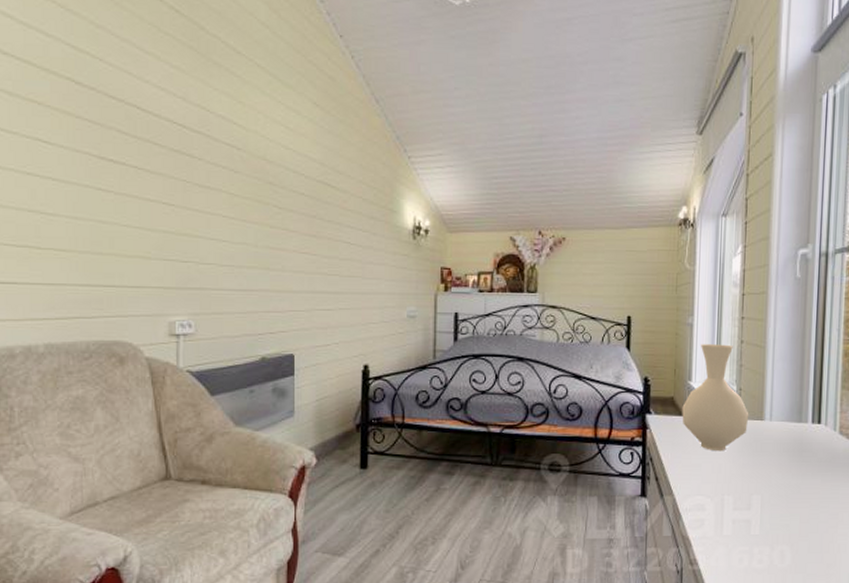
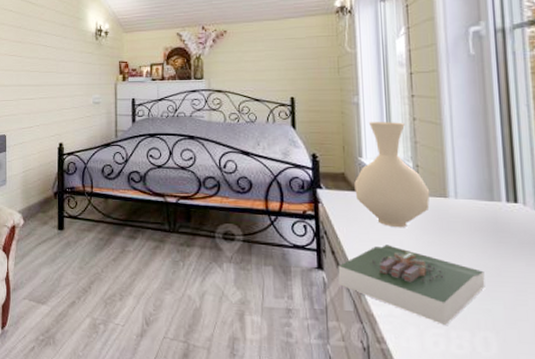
book: none [659,468,787,543] -> present [338,244,485,326]

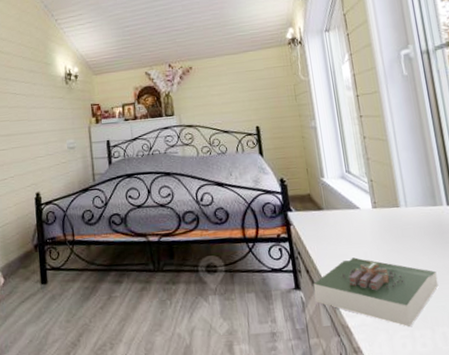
vase: present [354,122,430,228] -> none [319,141,386,241]

